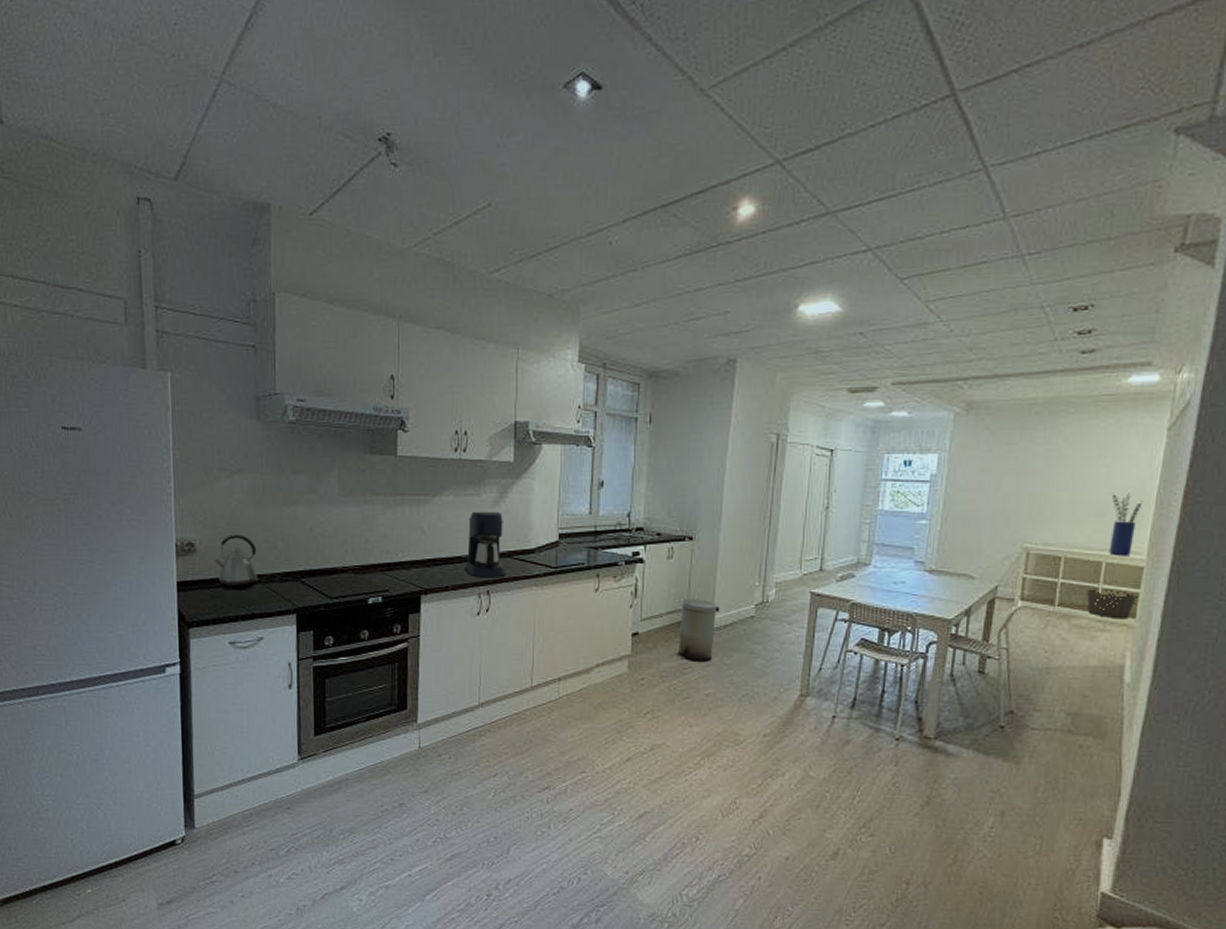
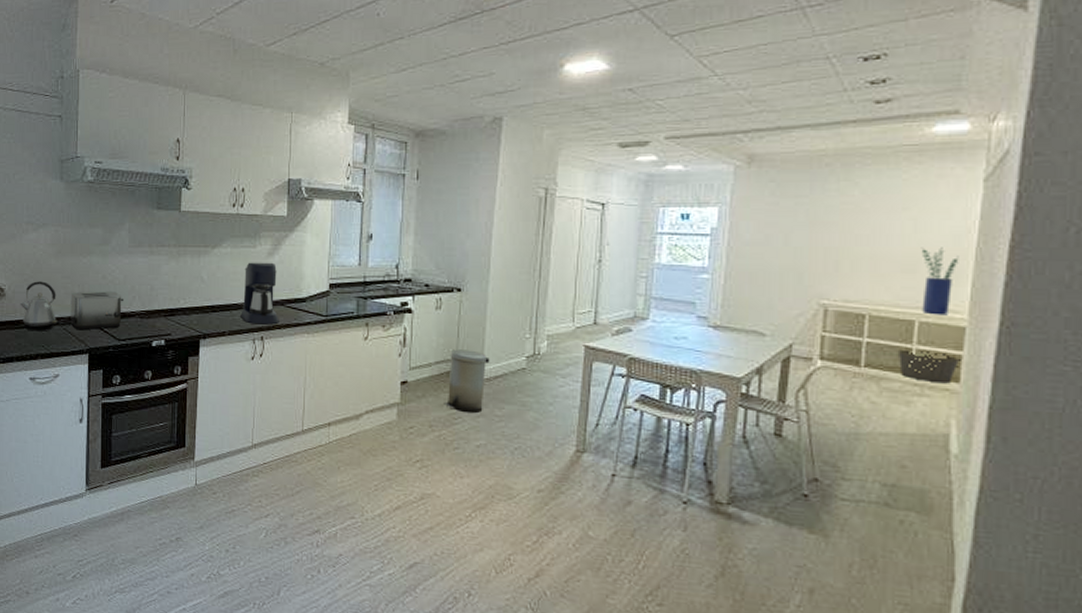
toaster: none [273,545,334,589] -> present [70,291,123,331]

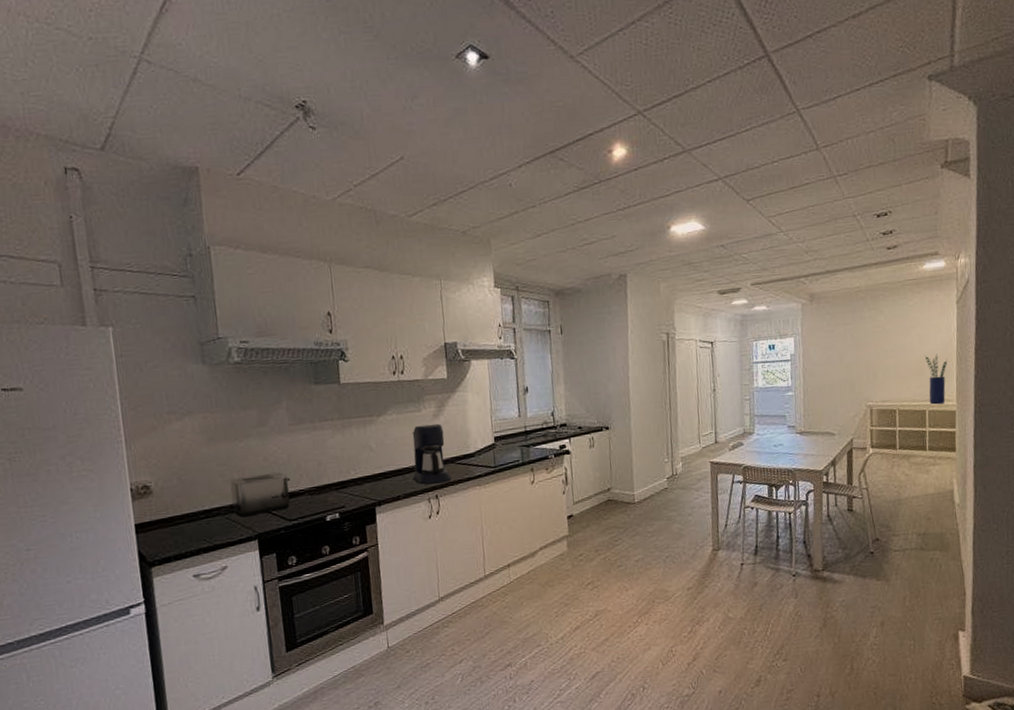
kettle: present [21,281,57,332] -> none [172,472,218,527]
pedal bin: present [443,349,490,414] -> none [605,479,639,534]
basket: present [897,349,959,384] -> none [917,432,954,454]

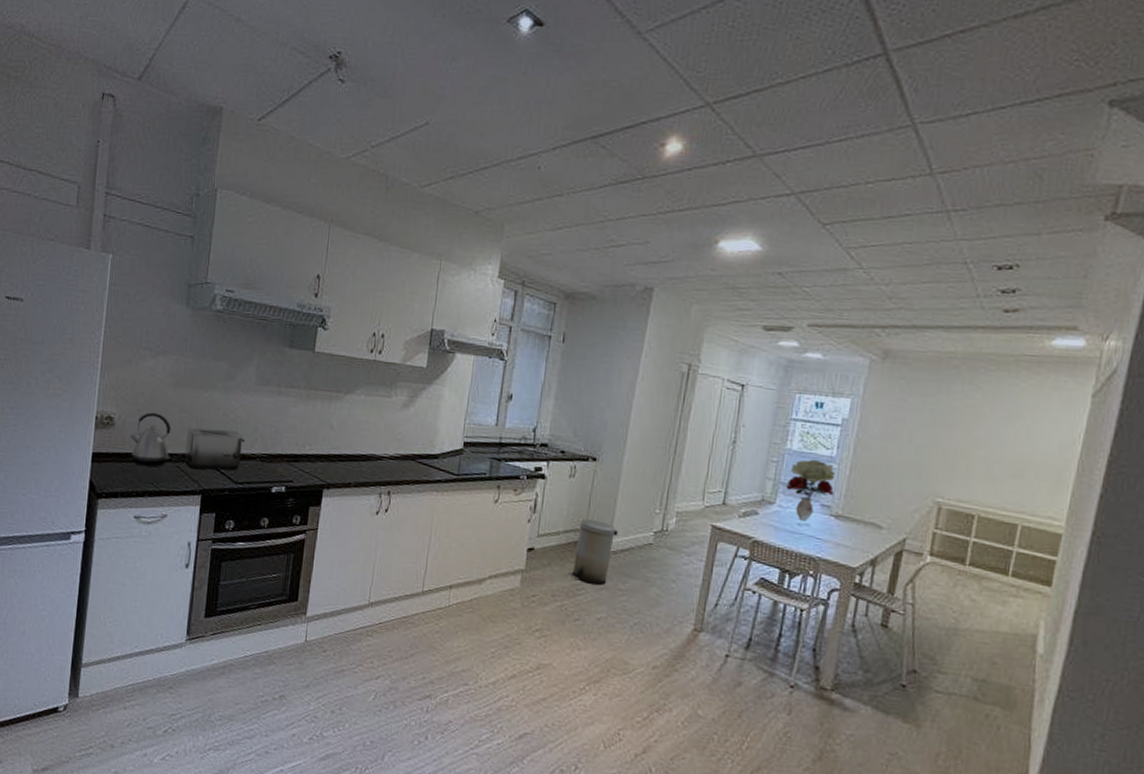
kettle: none [172,472,218,527] -> present [131,412,172,467]
coffee maker: present [412,423,452,485] -> none [368,412,411,480]
pedal bin: none [605,479,639,534] -> present [568,519,618,586]
flower bouquet: none [760,391,795,443] -> present [786,459,836,521]
vase: present [924,354,948,404] -> none [1025,454,1063,522]

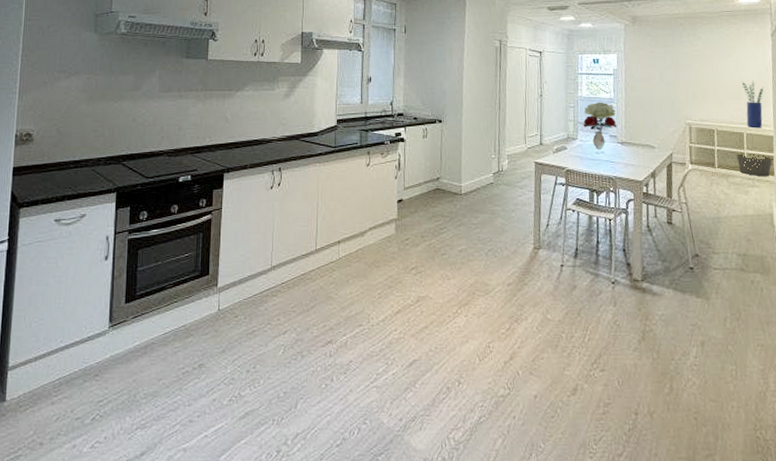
kettle: present [131,412,172,467] -> none [49,126,86,174]
toaster: present [184,428,245,470] -> none [99,133,152,171]
pedal bin: present [568,519,618,586] -> none [432,170,466,224]
basket: none [999,551,1053,587] -> present [736,153,772,177]
vase: none [1025,454,1063,522] -> present [741,81,764,128]

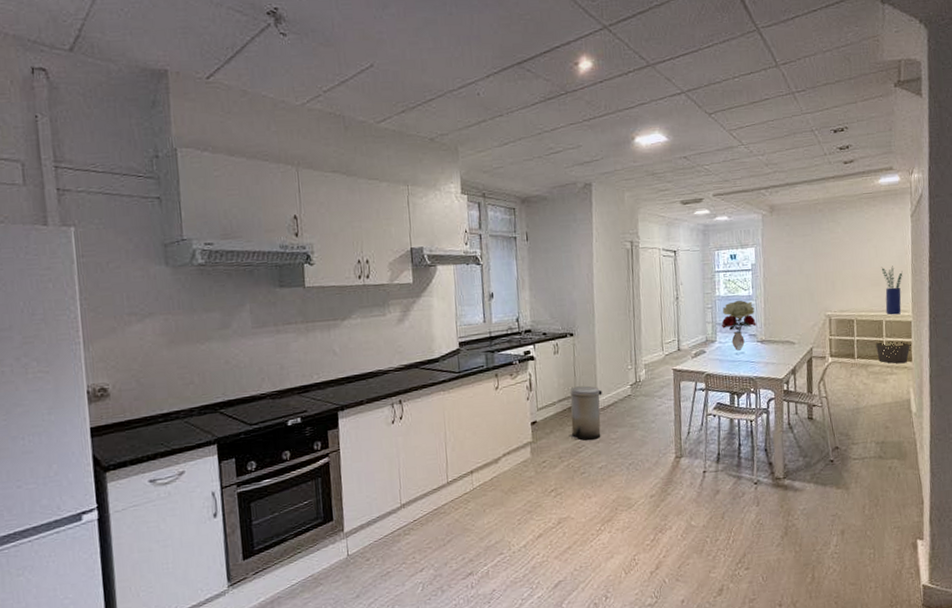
pedal bin: none [432,170,466,224] -> present [569,385,602,441]

